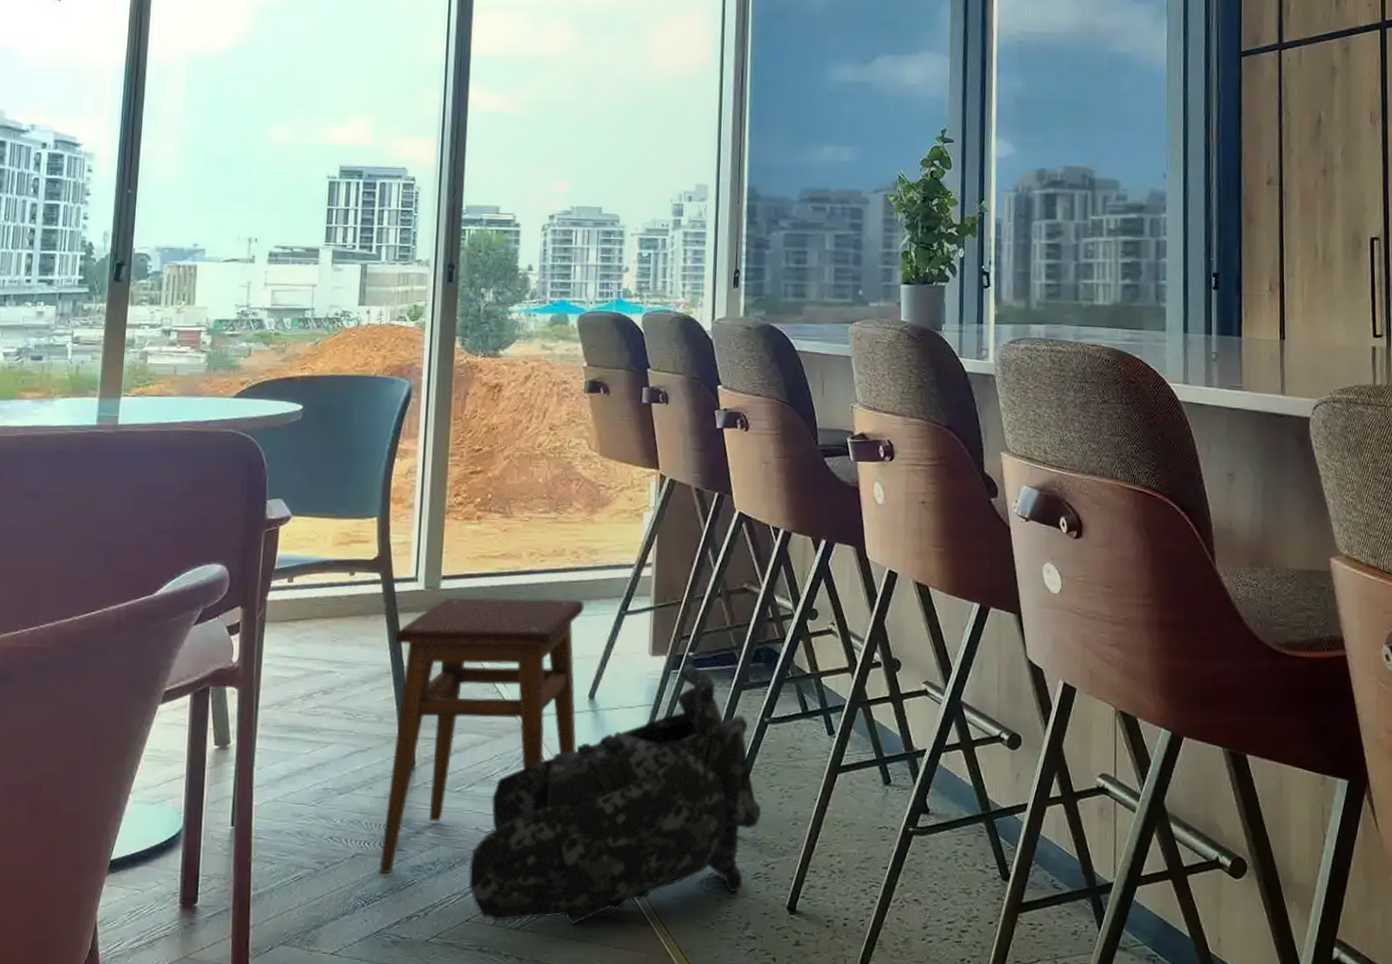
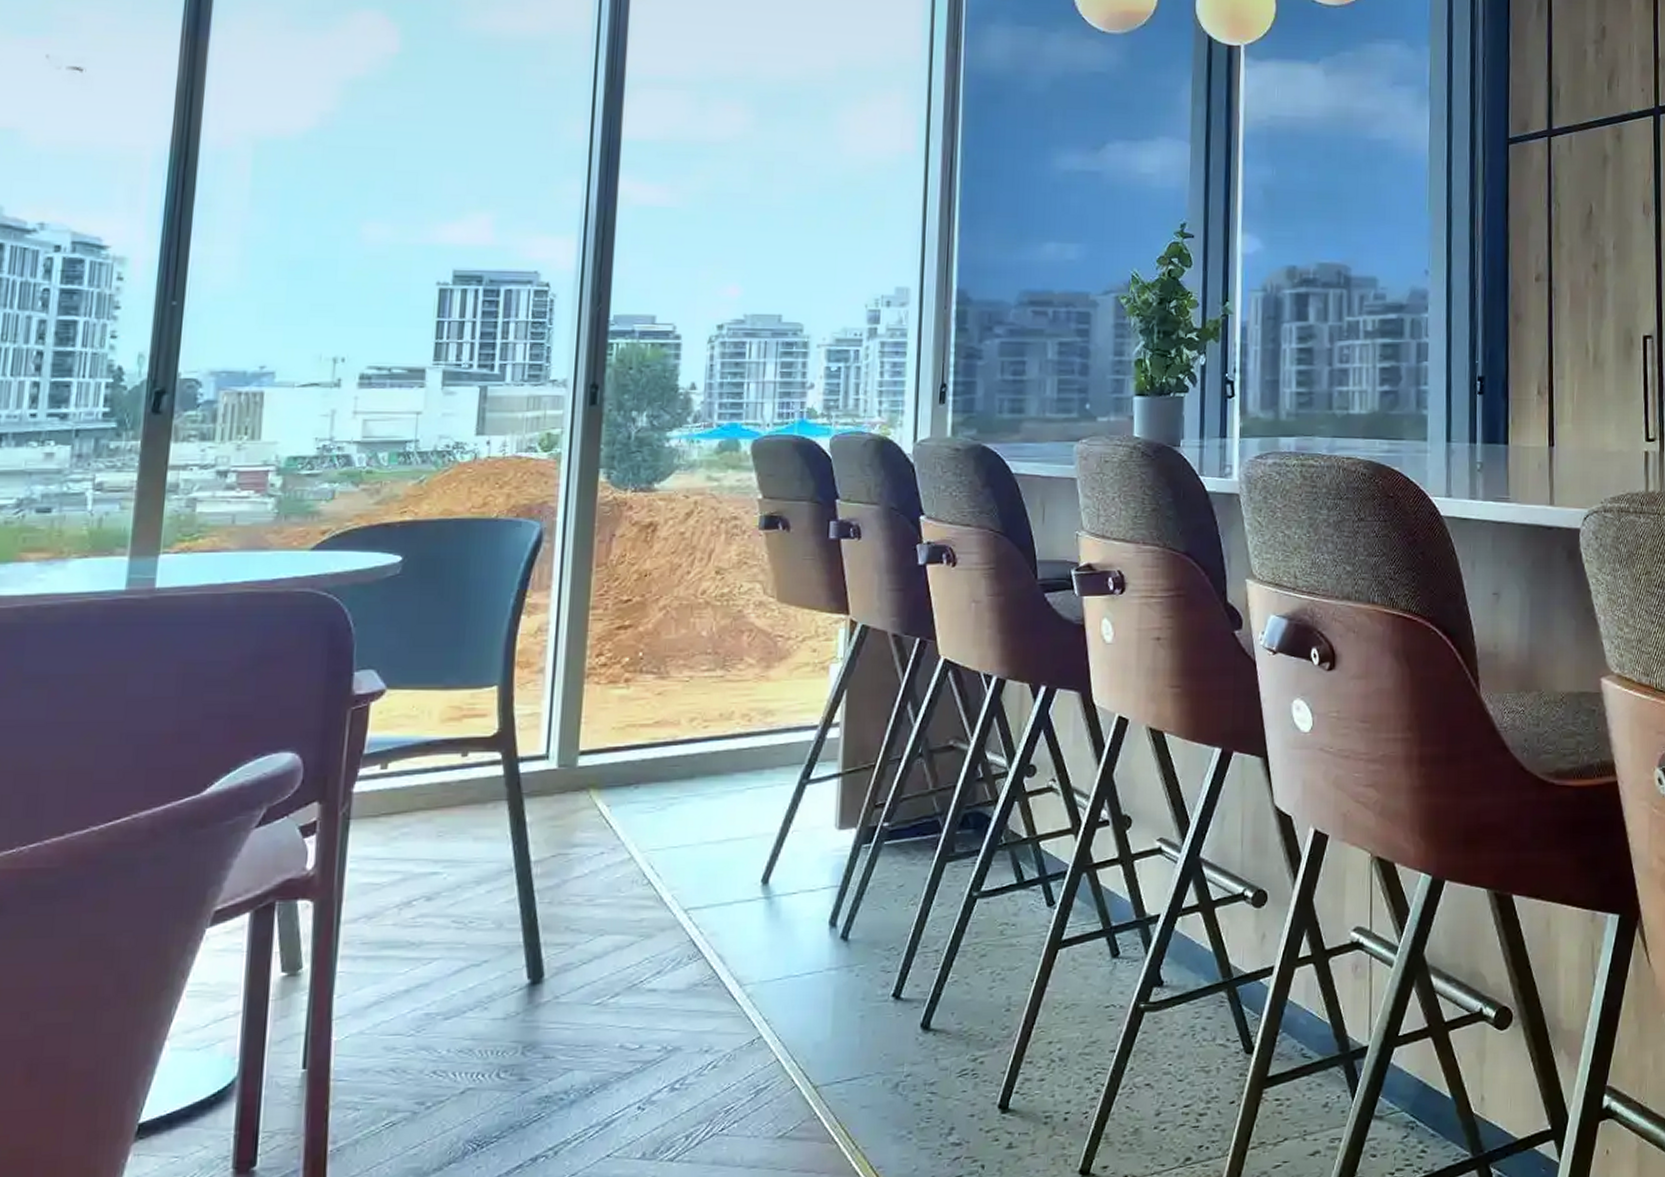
stool: present [379,597,584,874] -> none [496,770,757,1109]
body armor: present [468,664,762,925] -> none [610,837,969,1153]

